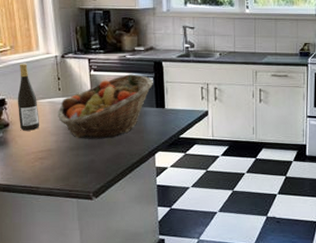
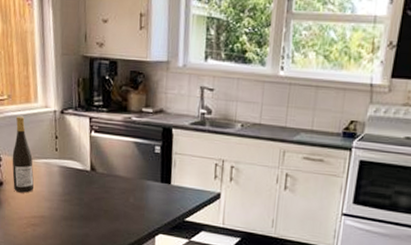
fruit basket: present [58,74,153,139] -> none [53,139,160,213]

